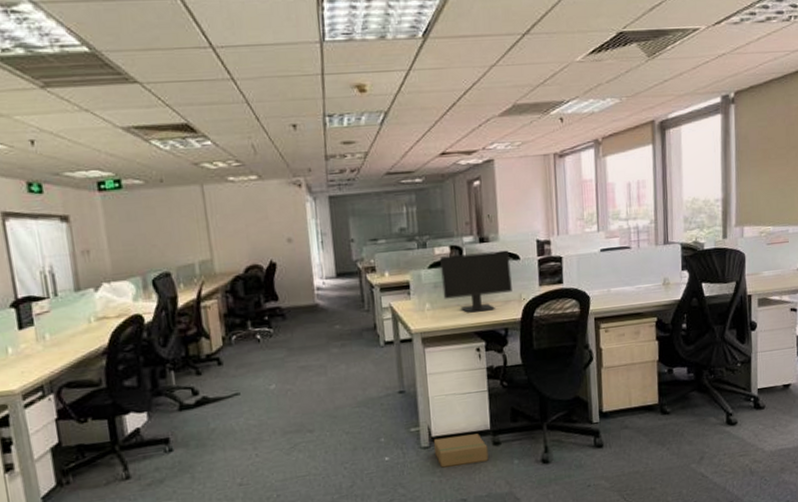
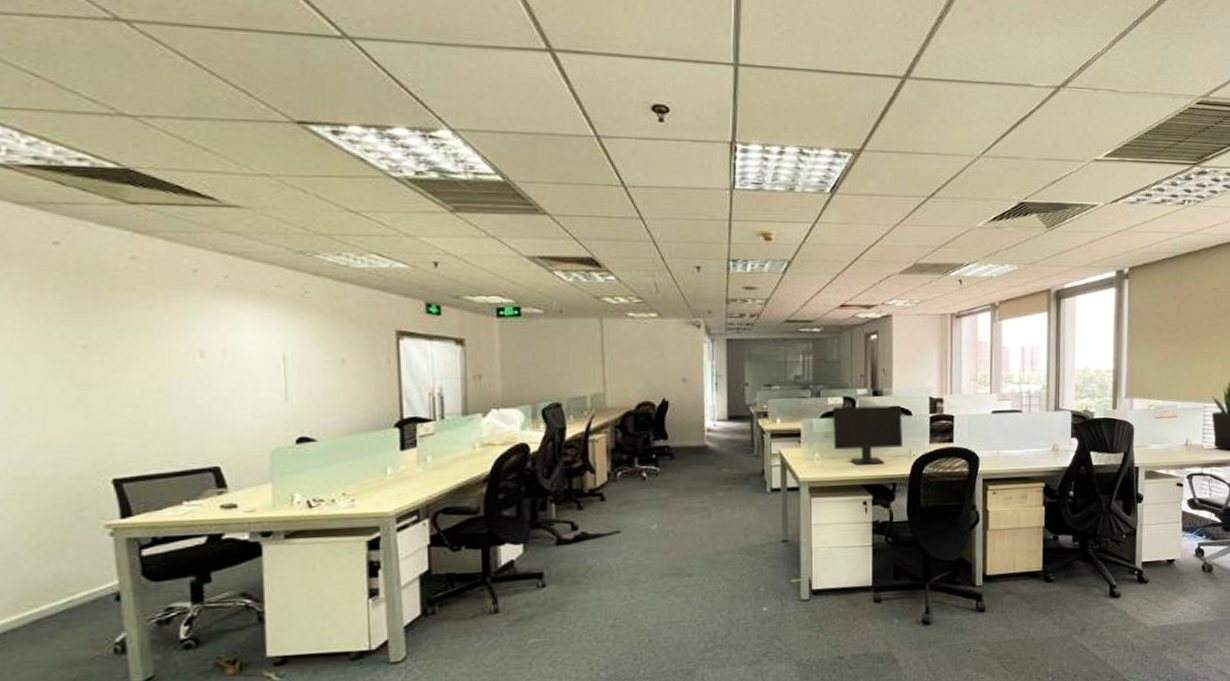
box: present [433,433,489,468] -> none [813,589,868,622]

